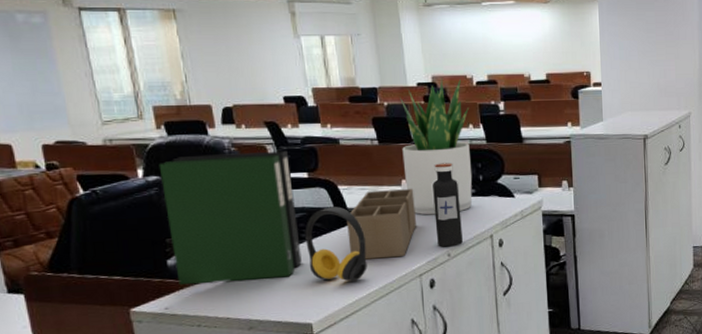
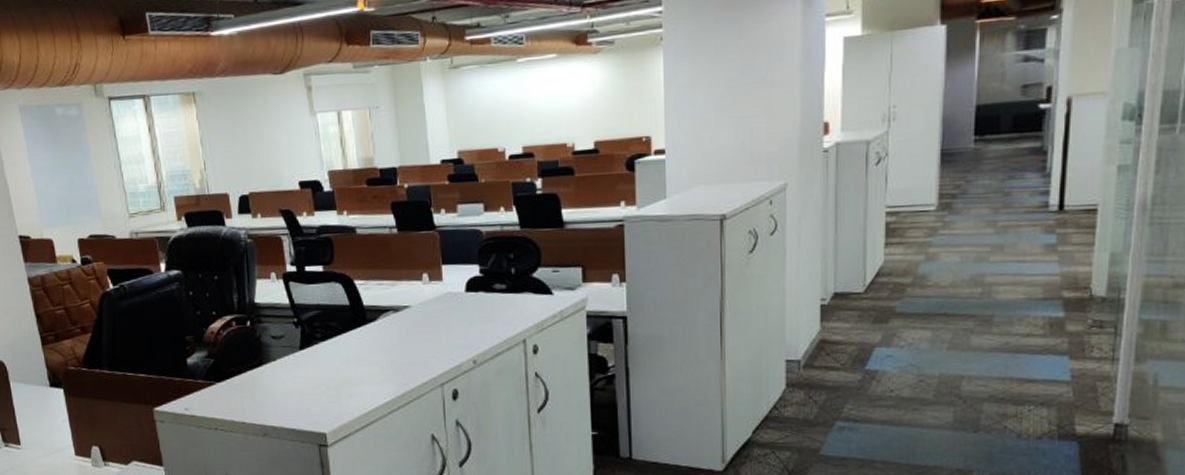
binder: present [158,150,302,286] -> none [179,241,316,386]
headphones: present [305,206,367,282] -> none [319,304,384,389]
desk organizer: present [347,188,416,260] -> none [363,283,438,364]
planter: present [400,78,473,215] -> none [422,153,503,315]
water bottle: present [432,163,463,247] -> none [457,253,491,353]

